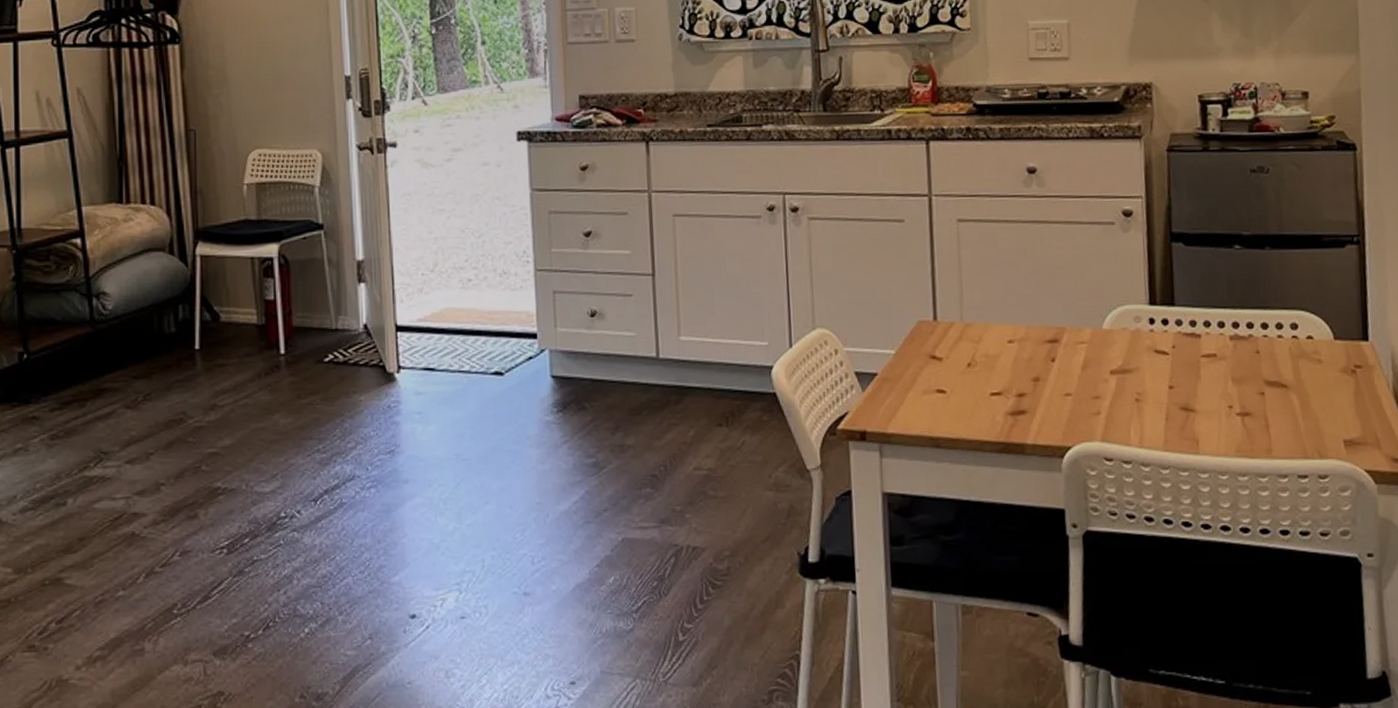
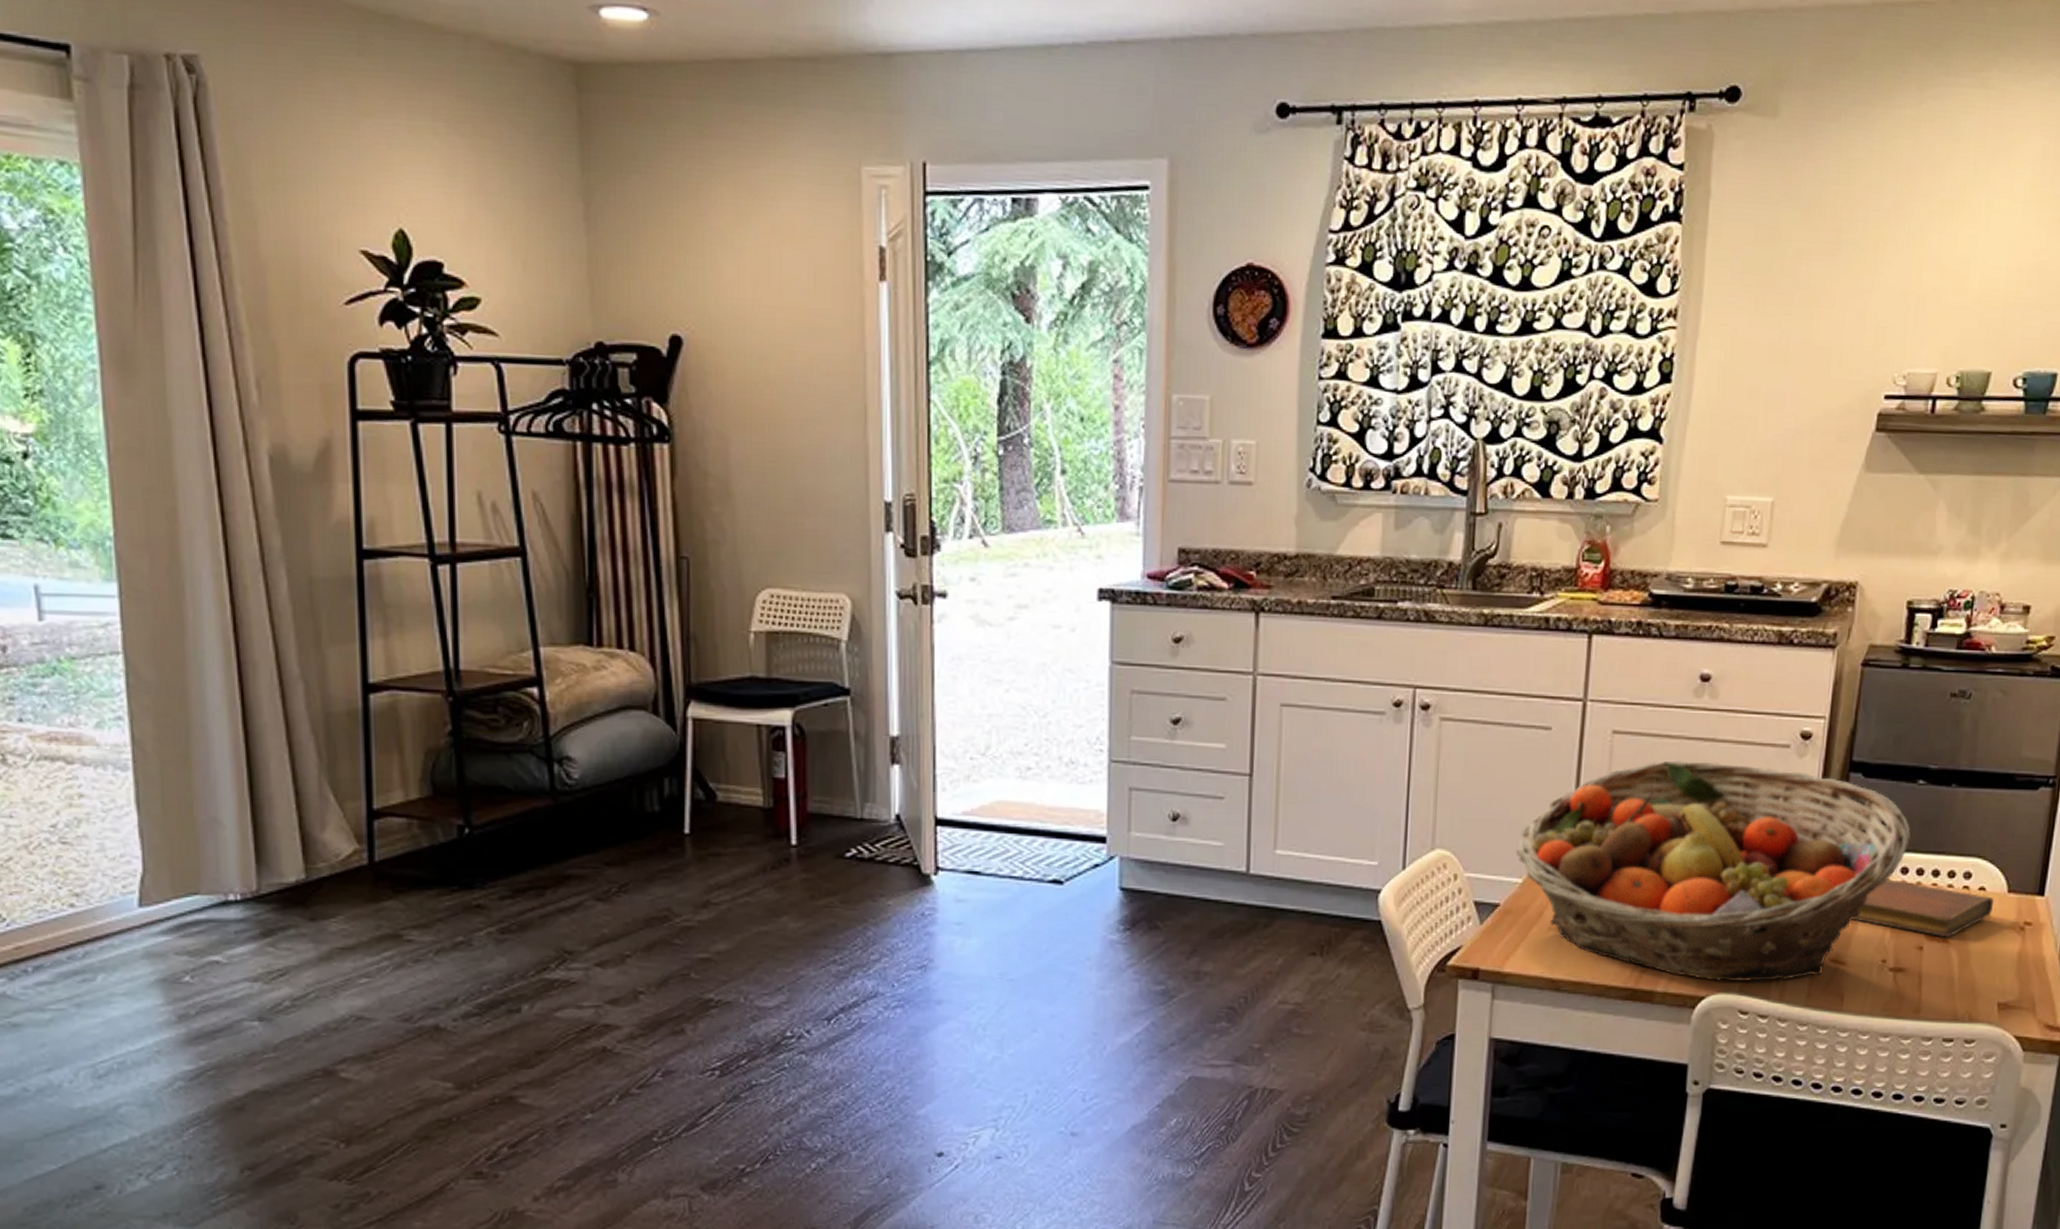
fruit basket: none [887,241,1237,433] -> present [1516,761,1912,982]
notebook: none [1194,333,1324,383] -> present [1851,879,1994,938]

